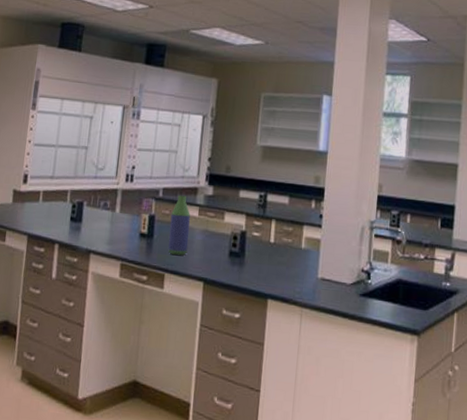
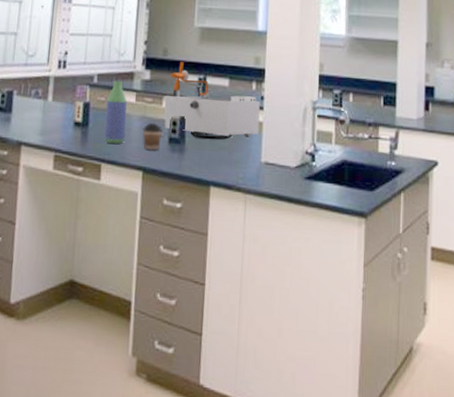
coffee cup: none [204,236,224,262] -> present [142,122,163,150]
laboratory equipment: none [225,179,319,255] -> present [164,62,260,140]

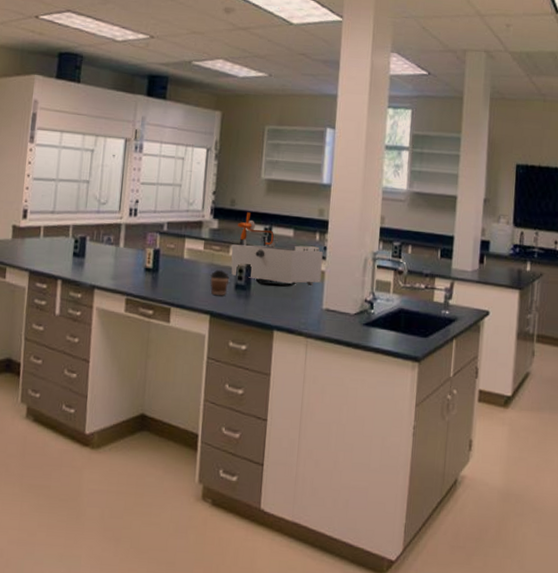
bottle: present [104,80,127,144] -> none [174,229,196,289]

